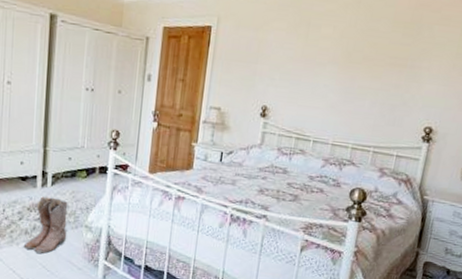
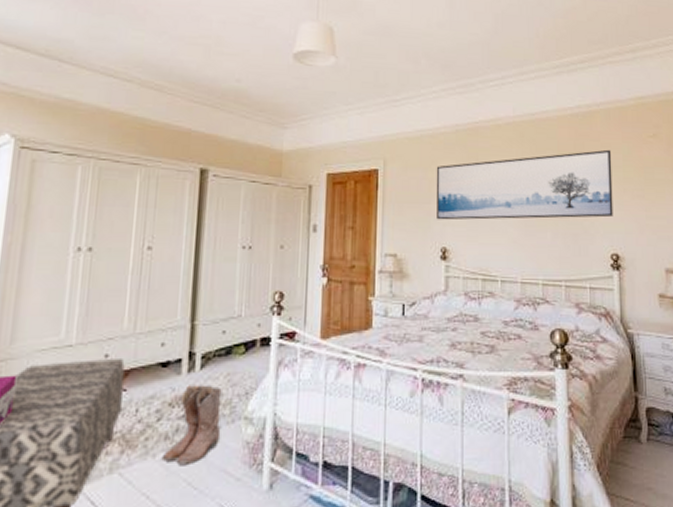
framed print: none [261,22,451,92] -> present [436,149,613,220]

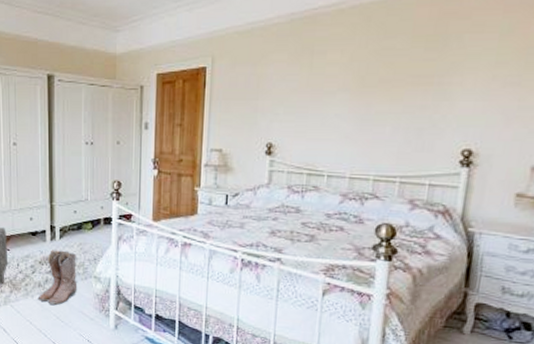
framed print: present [436,149,613,220] -> none [264,28,485,116]

